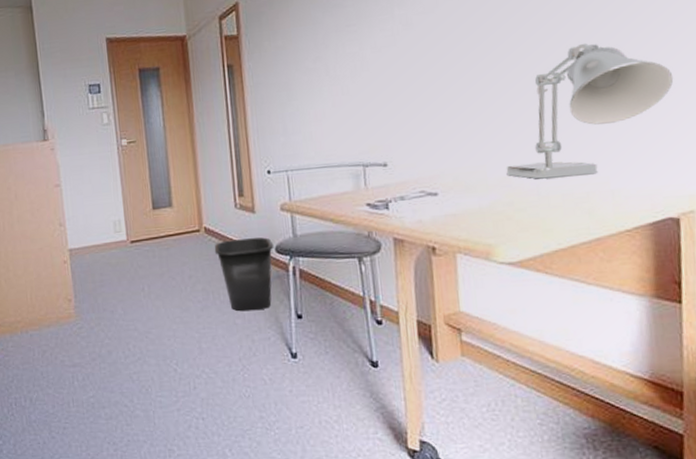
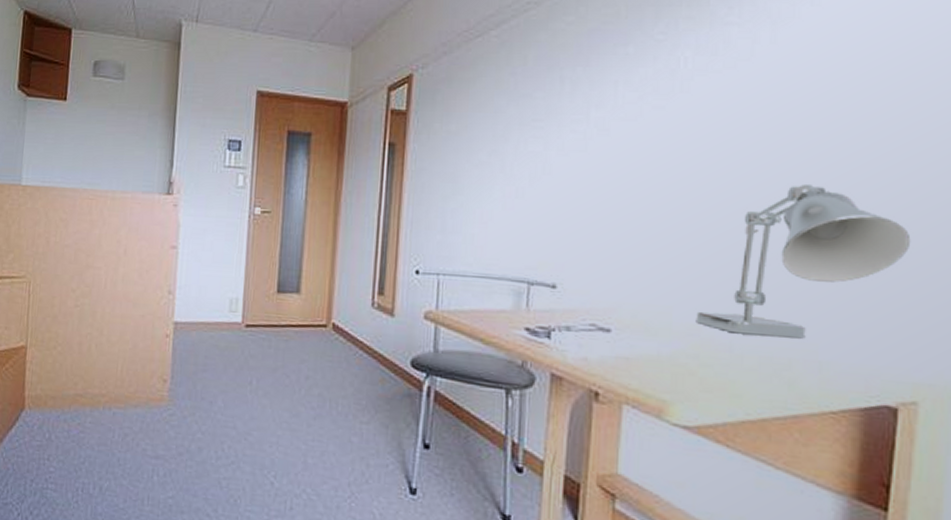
waste bin: present [214,237,274,312] -> none [340,342,410,430]

